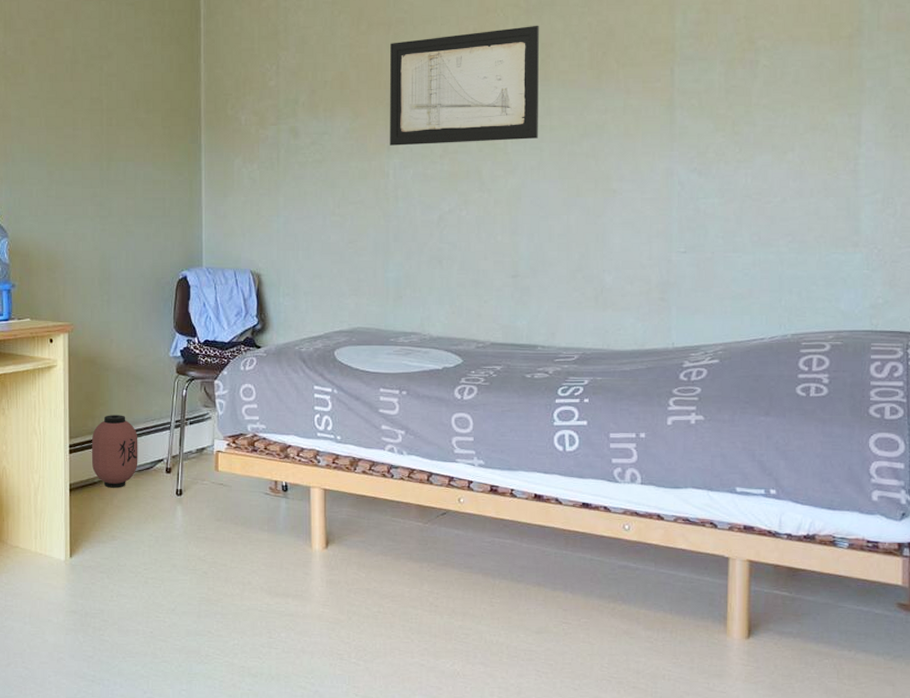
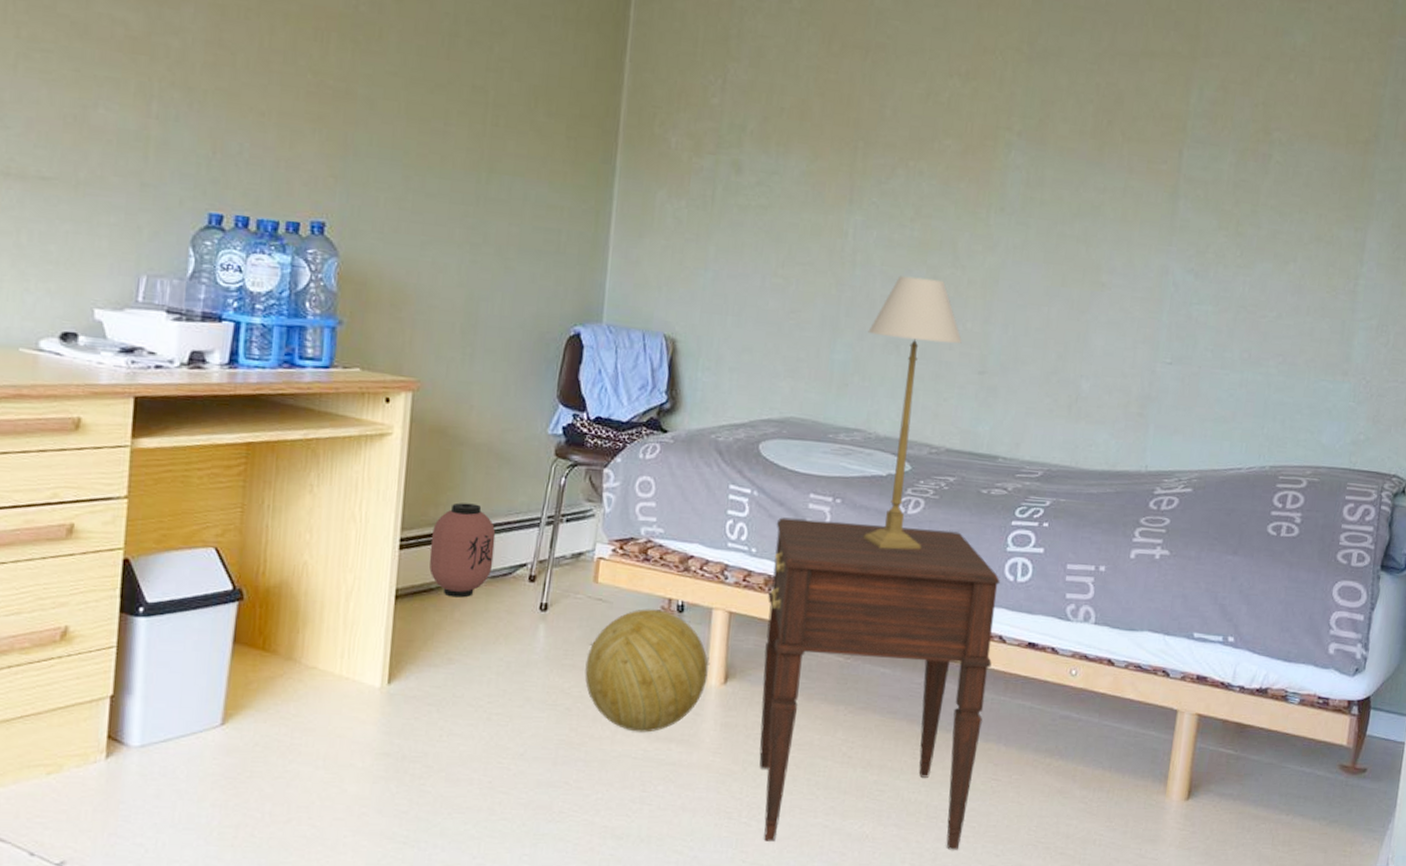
decorative ball: none [215,490,312,590] -> present [585,609,708,733]
nightstand: none [354,409,551,685] -> present [759,517,1000,850]
wall art: present [390,25,539,146] -> none [852,72,1041,213]
table lamp: none [414,203,495,430] -> present [864,275,962,550]

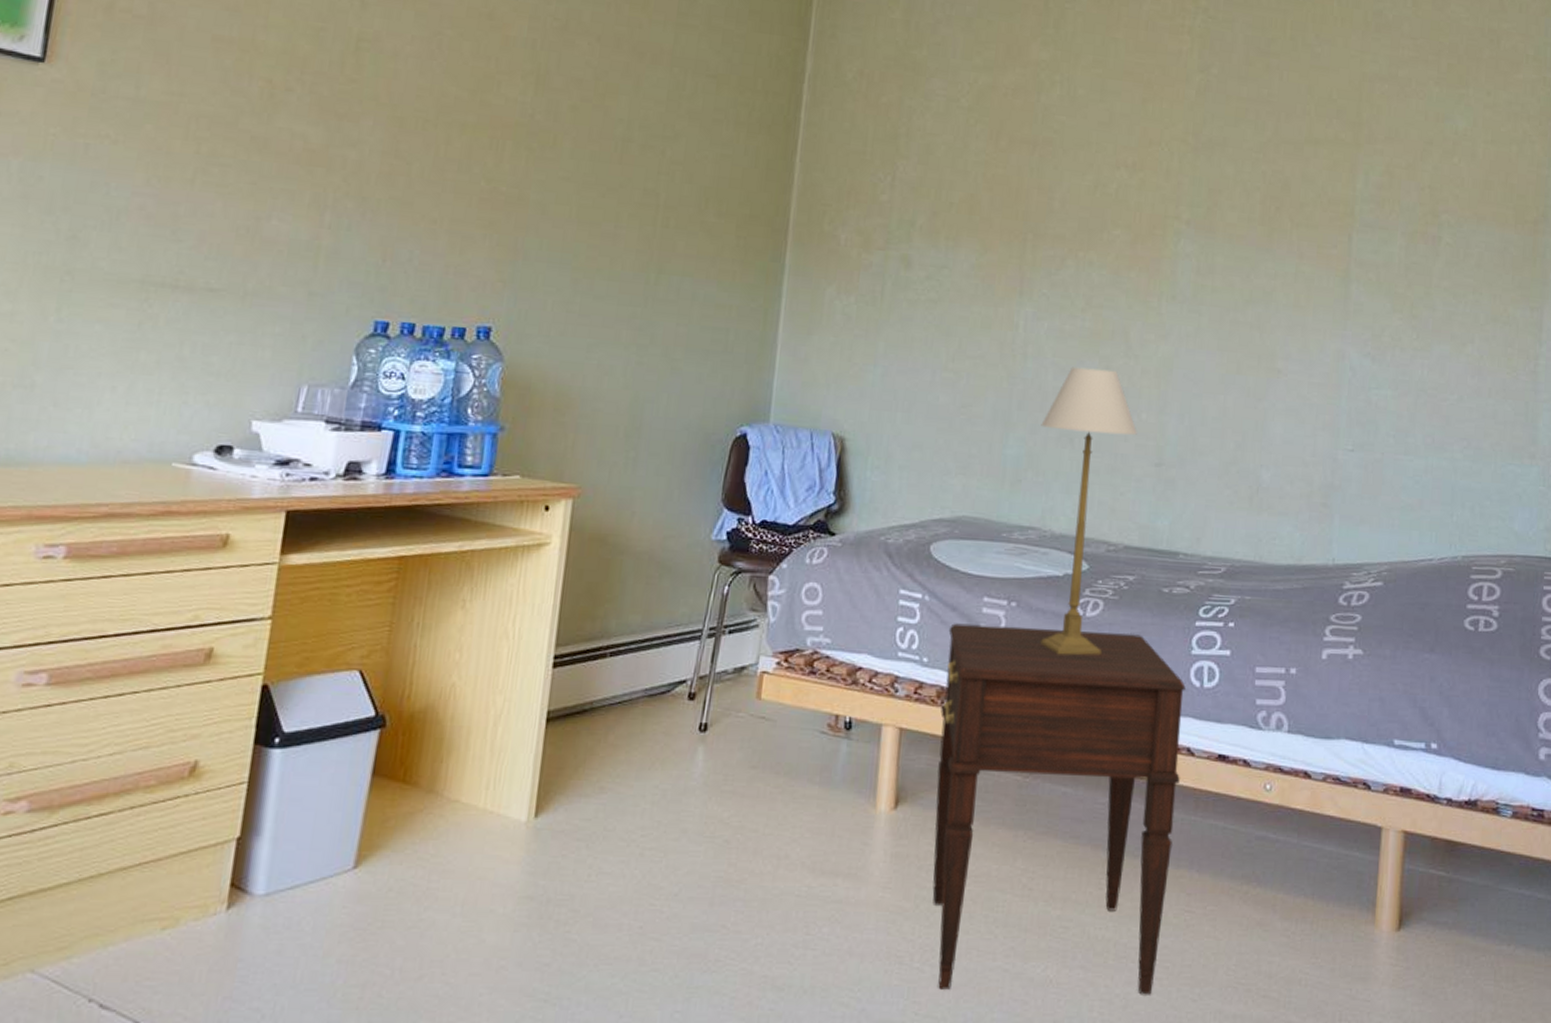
lantern: present [429,502,496,598] -> none [583,615,655,719]
decorative ball: present [585,609,708,733] -> none [745,727,878,866]

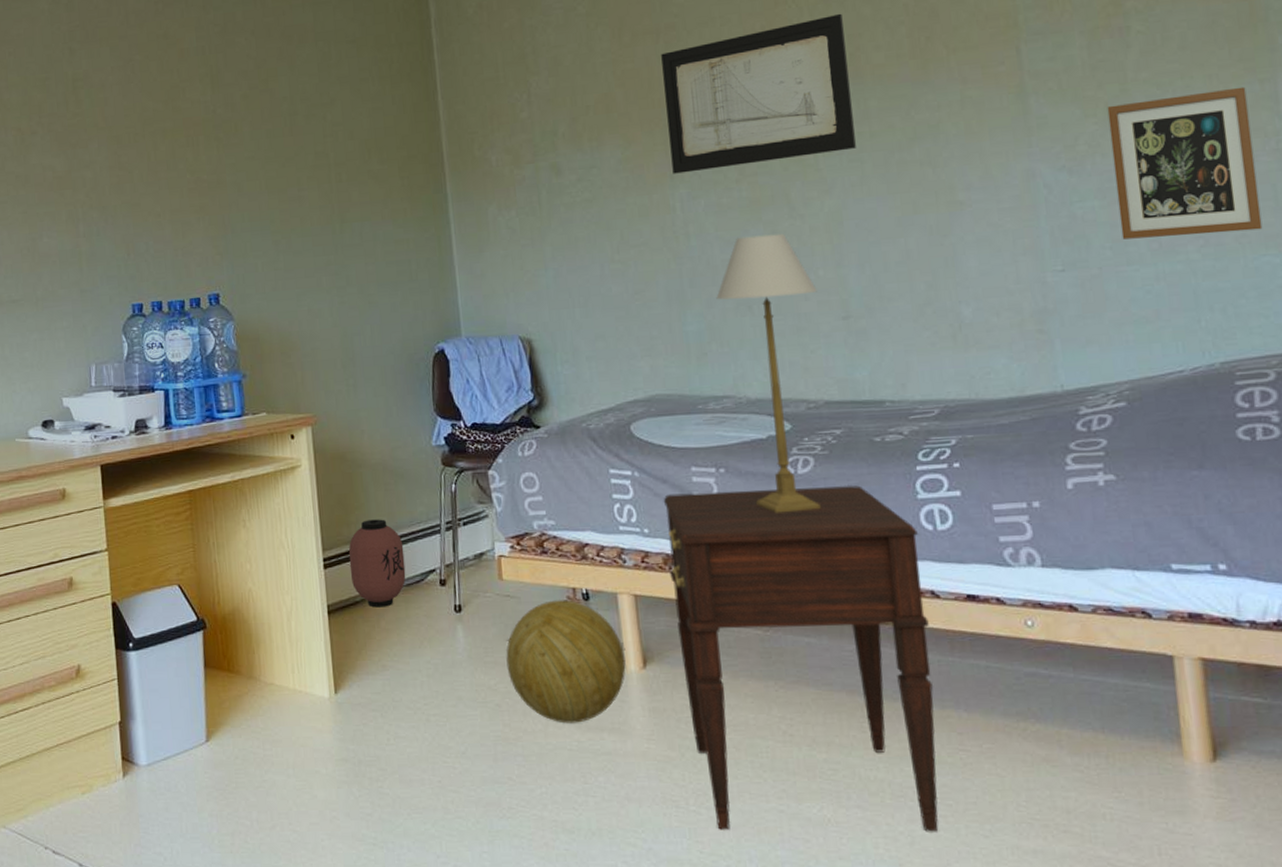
lantern: none [583,615,655,719] -> present [348,519,406,608]
decorative ball: none [745,727,878,866] -> present [506,600,626,724]
wall art: none [1023,166,1207,301] -> present [661,13,856,174]
picture frame: none [1404,305,1520,441] -> present [1107,86,1263,240]

